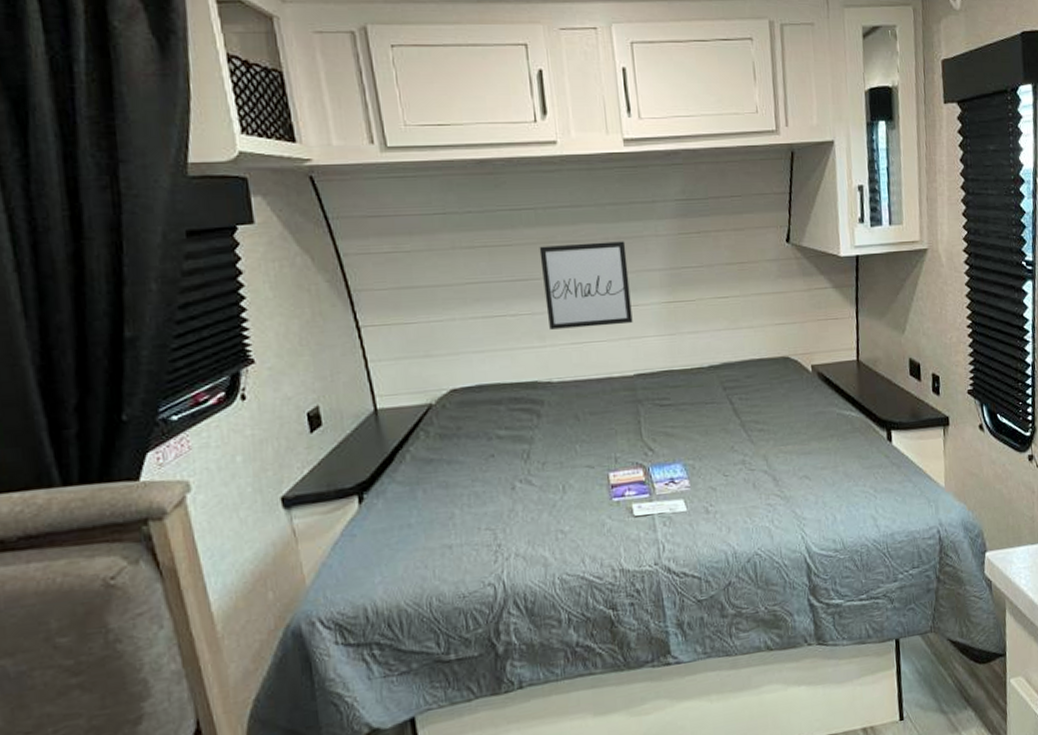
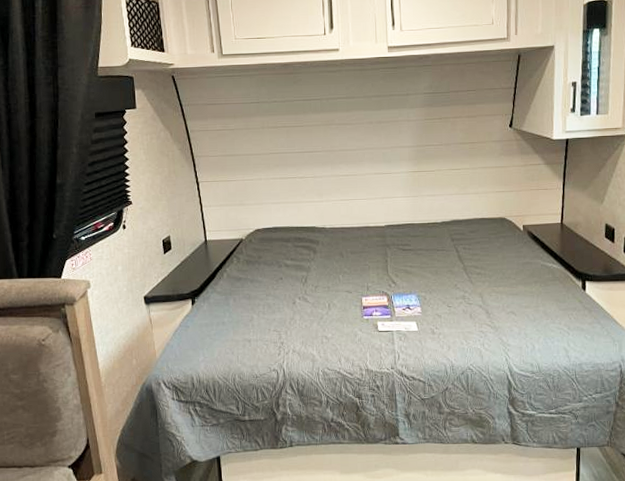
wall art: present [539,241,633,330] -> none [322,124,386,189]

